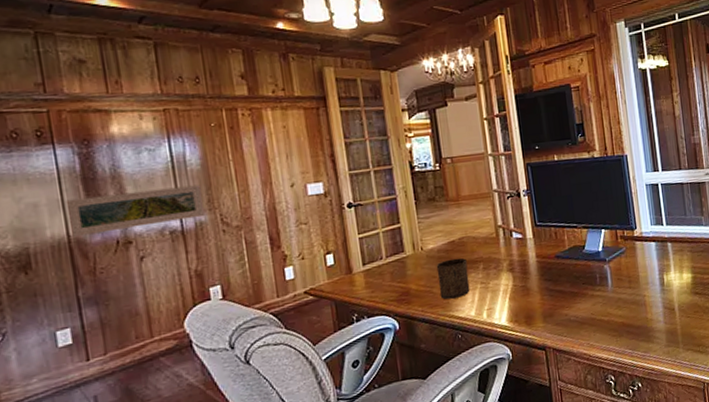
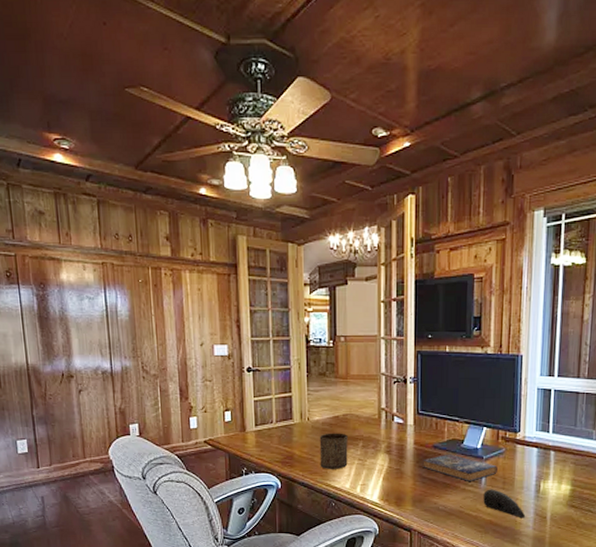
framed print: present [65,184,206,237] -> none [26,333,130,365]
book: none [547,261,622,287] -> present [423,454,497,481]
computer mouse: none [612,289,656,315] -> present [483,489,526,518]

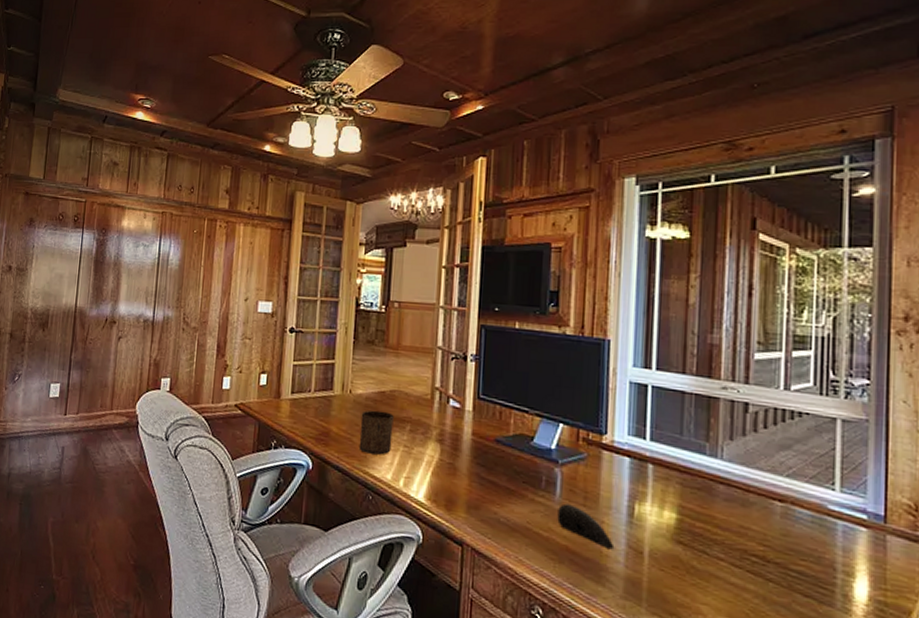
book: present [423,454,497,481] -> none [481,451,577,491]

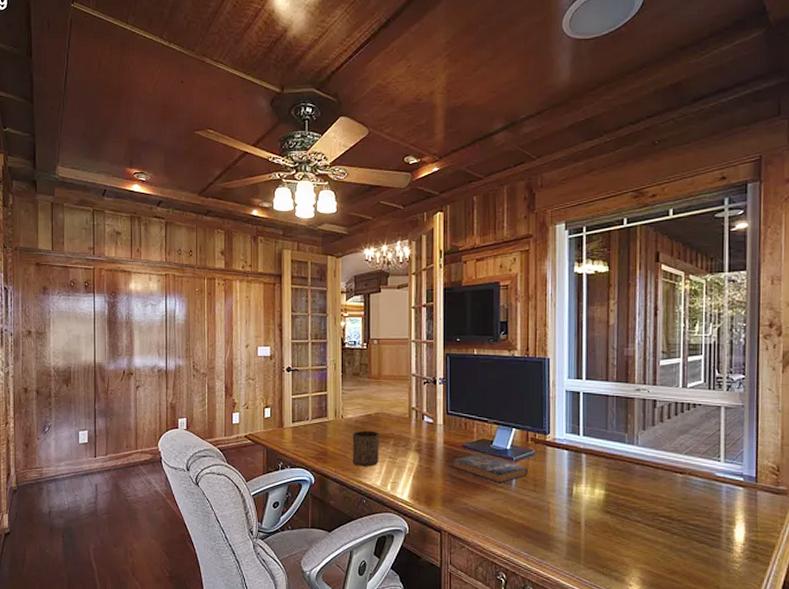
book: none [481,451,577,491] -> present [452,454,528,483]
computer mouse: present [557,503,615,550] -> none [514,491,559,523]

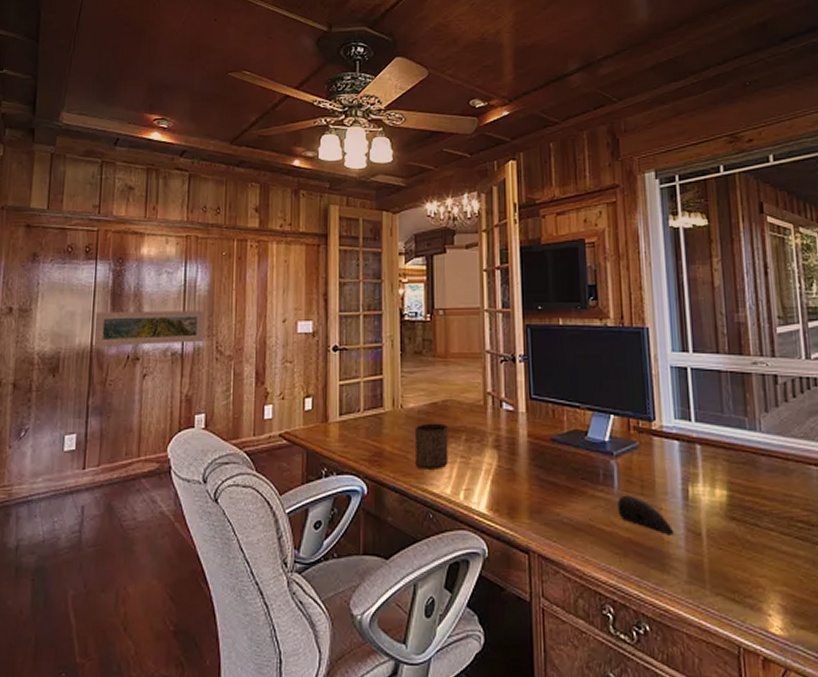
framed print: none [96,335,183,364] -> present [93,310,204,347]
book: present [452,454,528,483] -> none [539,449,632,485]
computer mouse: none [514,491,559,523] -> present [617,495,675,536]

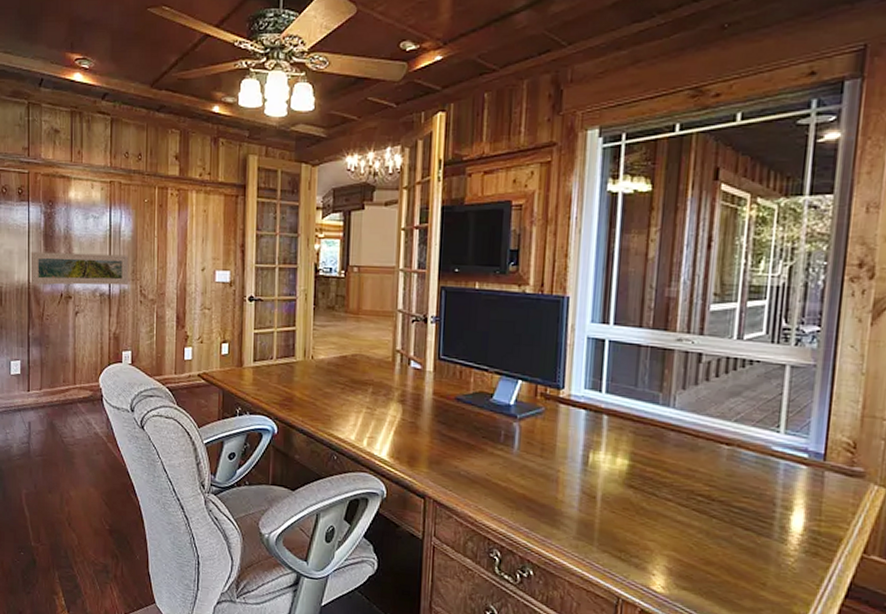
cup: present [414,423,449,469] -> none [322,374,356,417]
computer mouse: present [617,495,675,536] -> none [515,455,570,496]

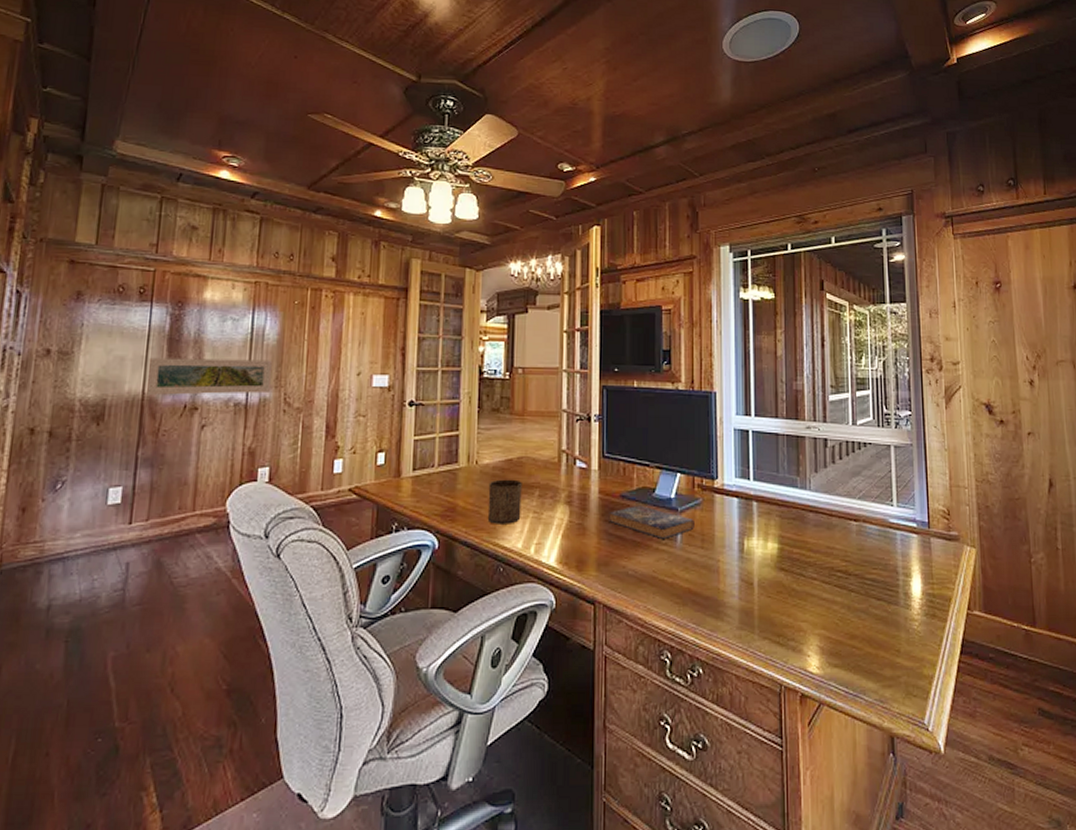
cup: none [322,374,356,417] -> present [487,479,522,524]
book: none [442,408,535,444] -> present [609,505,694,539]

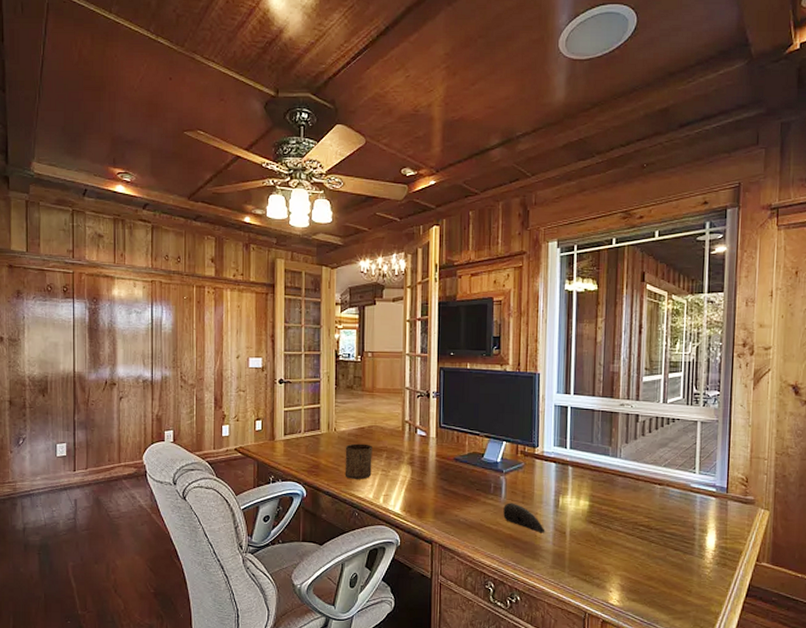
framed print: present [146,357,272,395] -> none [75,343,170,373]
book: present [609,505,694,539] -> none [444,466,517,495]
computer mouse: none [680,548,730,585] -> present [503,502,546,533]

